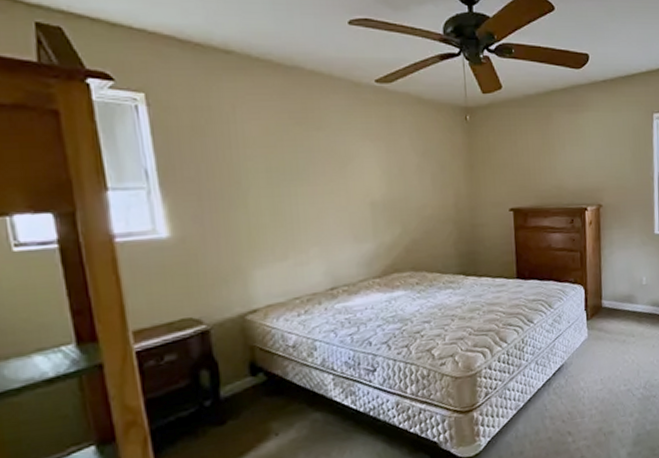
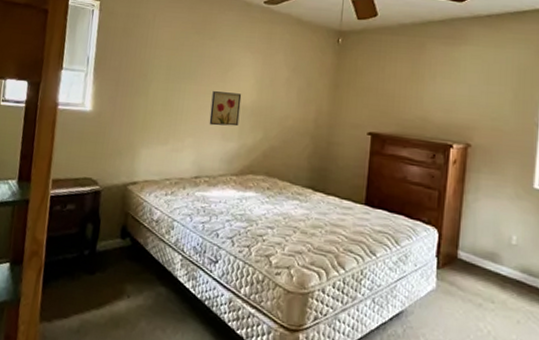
wall art: none [332,188,371,229] -> present [209,91,242,126]

